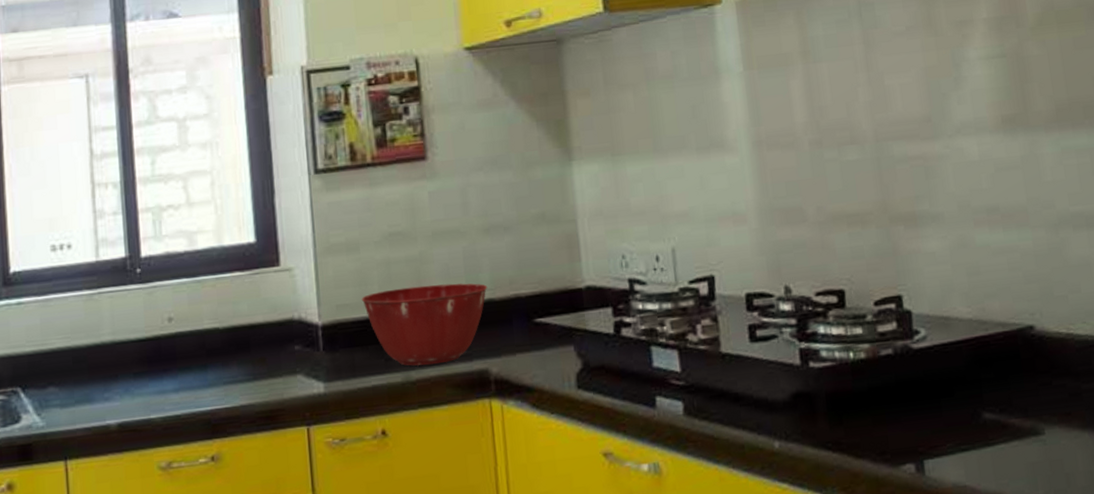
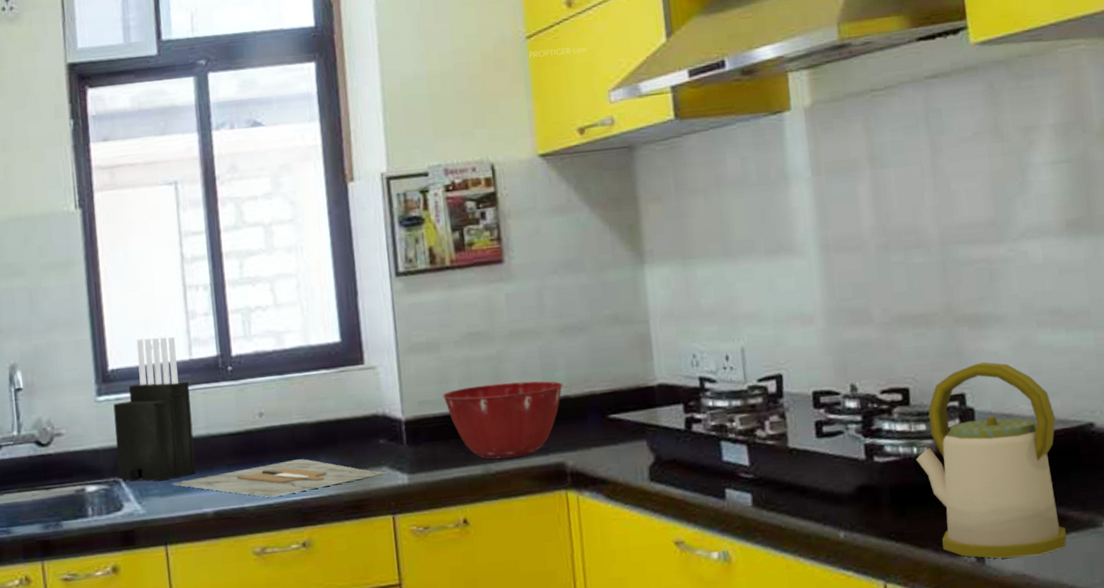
knife block: none [14,237,100,393] -> present [113,336,196,482]
cutting board: none [73,366,305,409] -> present [171,459,389,498]
kettle: none [852,262,1009,469] -> present [915,362,1067,559]

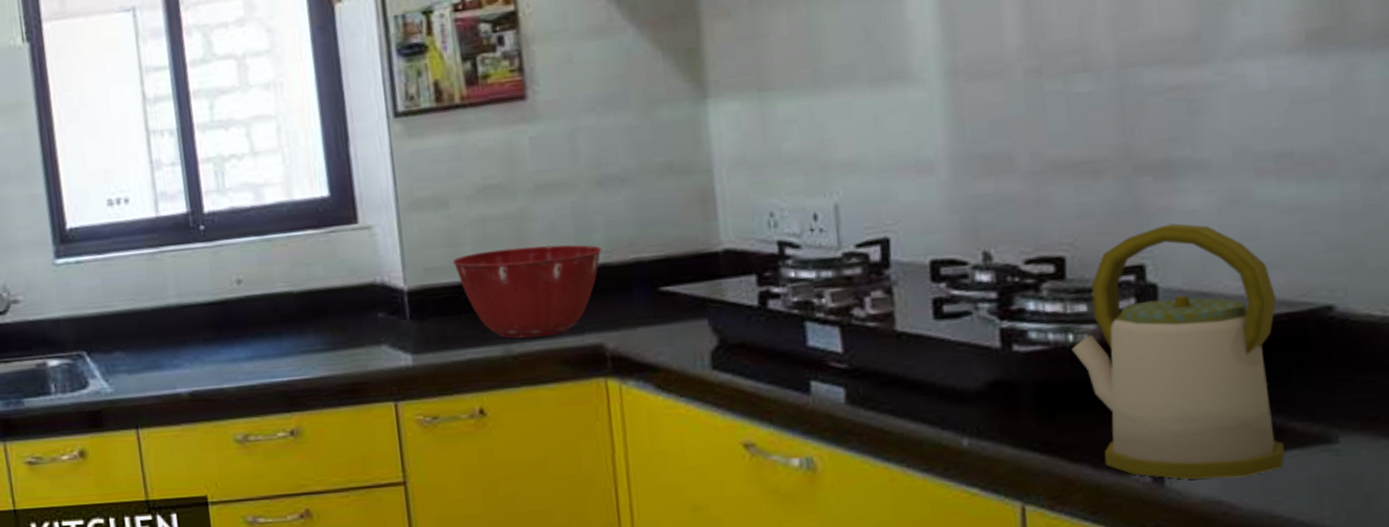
knife block: present [113,336,196,482] -> none [73,190,167,357]
cutting board: present [171,459,389,498] -> none [140,334,390,378]

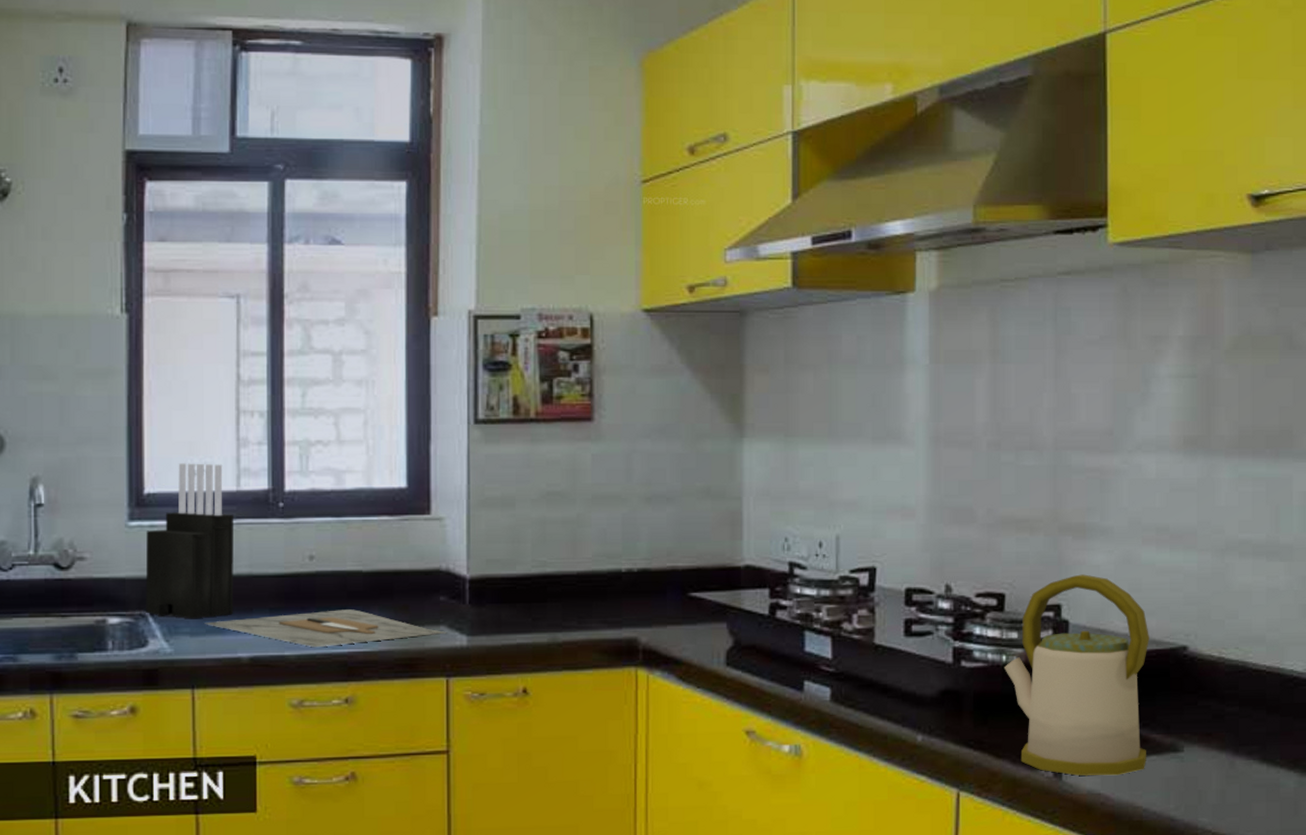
knife block: none [73,190,167,357] -> present [145,463,234,619]
cutting board: none [140,334,390,378] -> present [204,609,447,648]
mixing bowl: present [452,244,602,338] -> none [512,548,645,629]

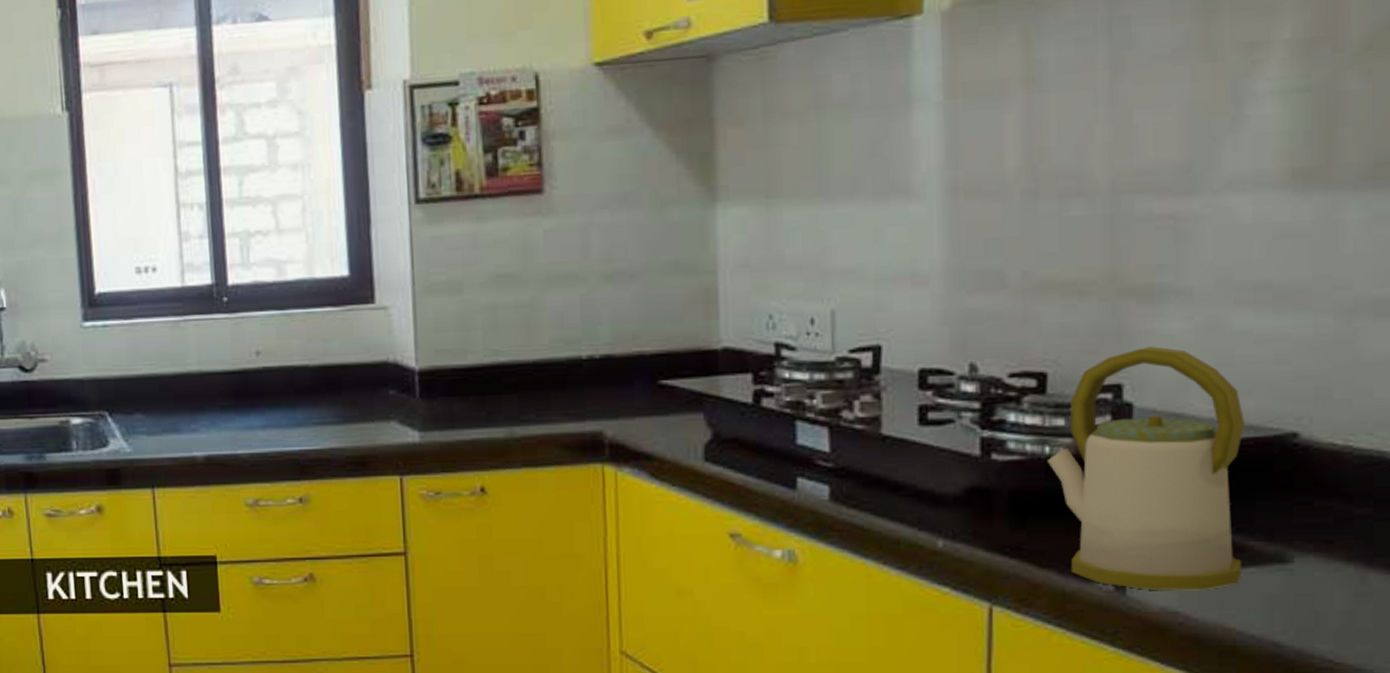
knife block: present [145,463,234,619] -> none [100,260,186,419]
cutting board: present [204,609,447,648] -> none [160,406,399,446]

